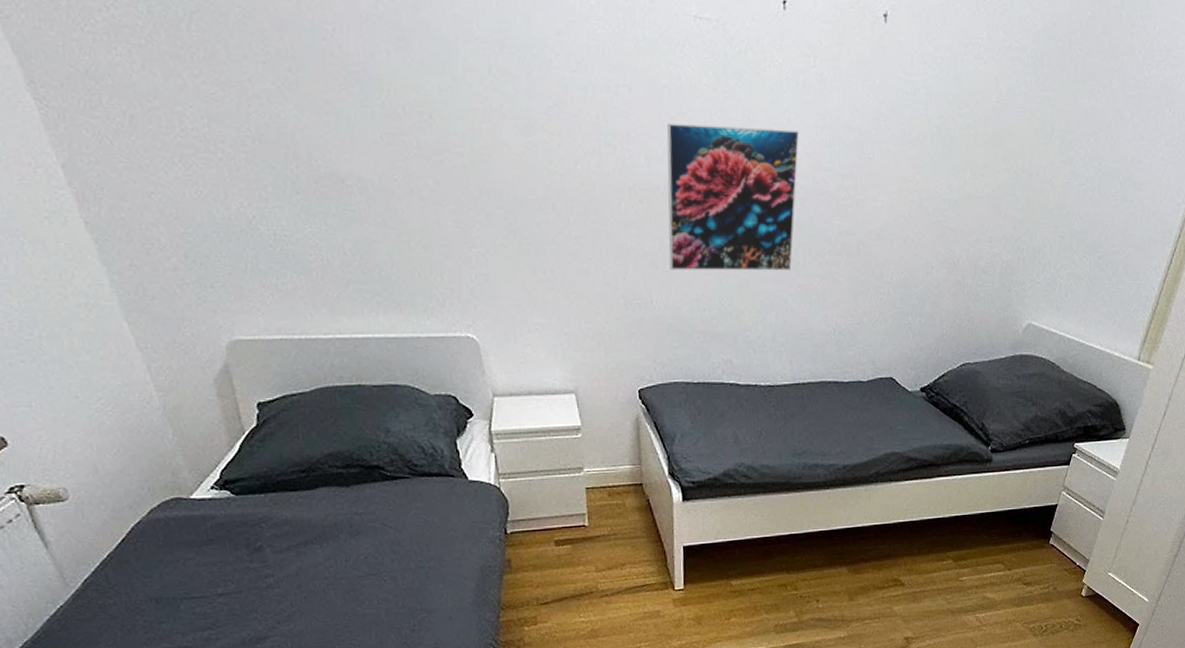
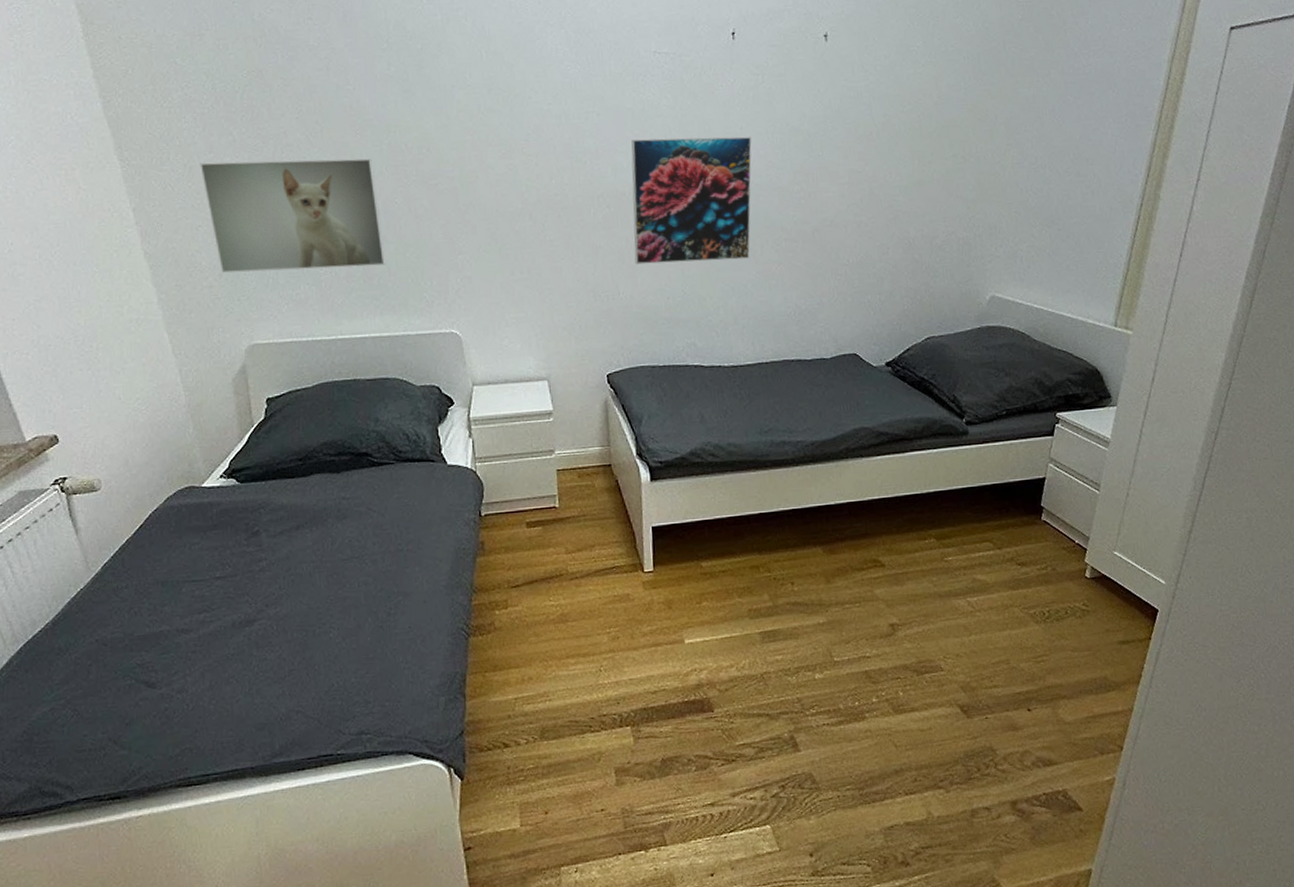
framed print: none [143,111,388,255] -> present [200,158,386,274]

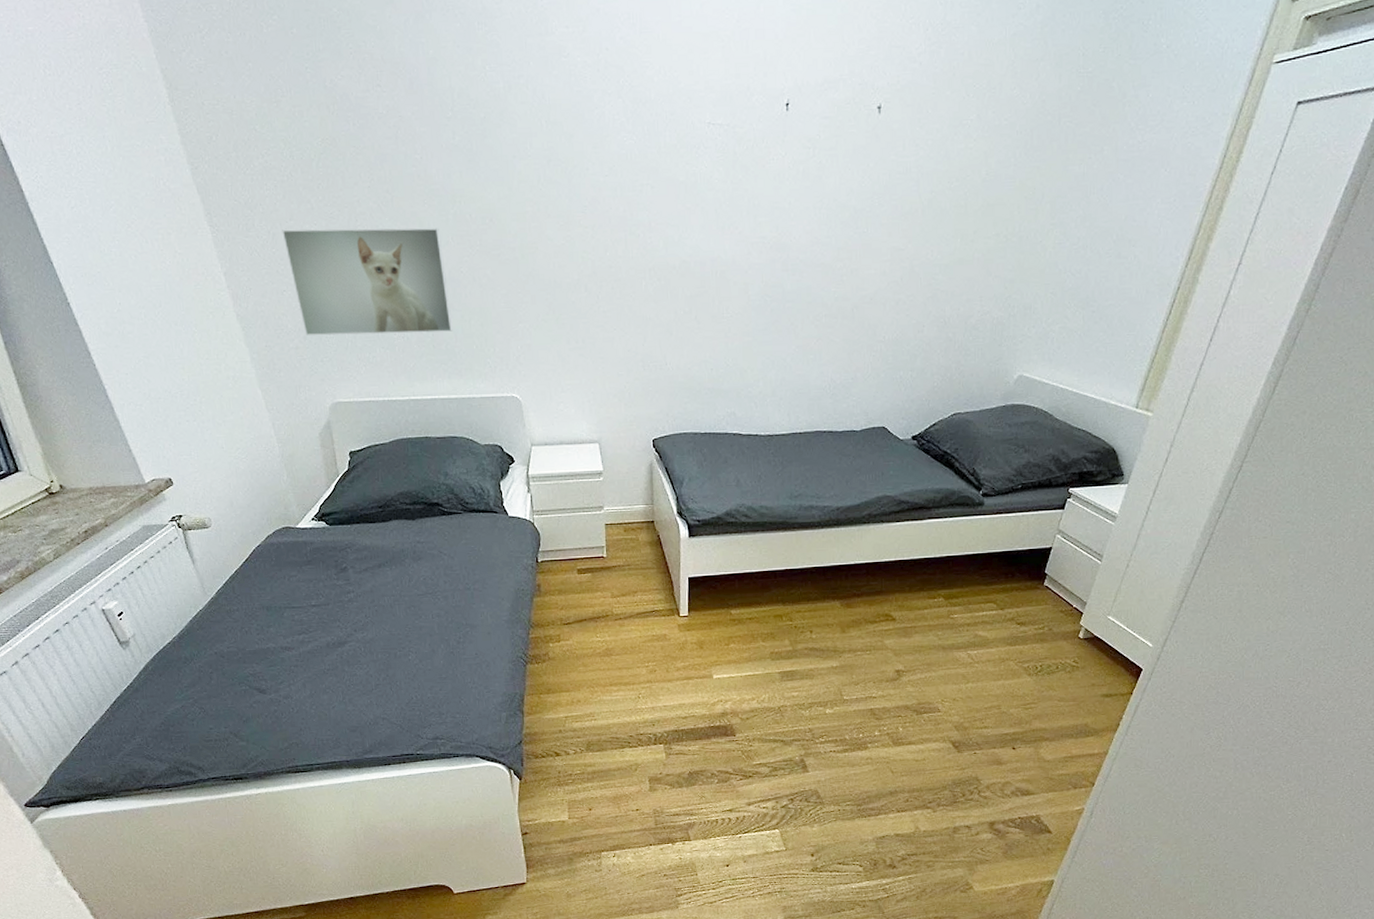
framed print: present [631,136,752,265] -> none [681,211,799,337]

